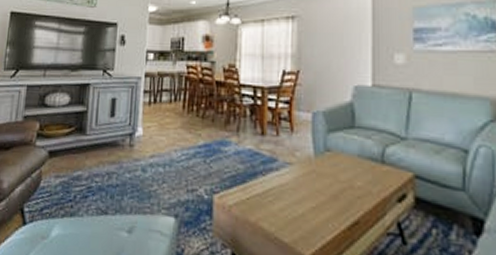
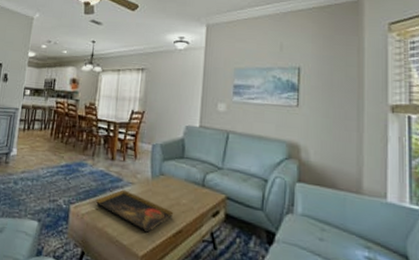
decorative tray: none [244,172,347,226] -> present [95,189,174,233]

